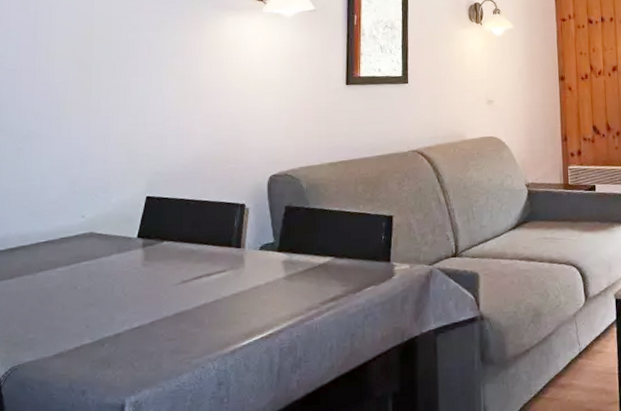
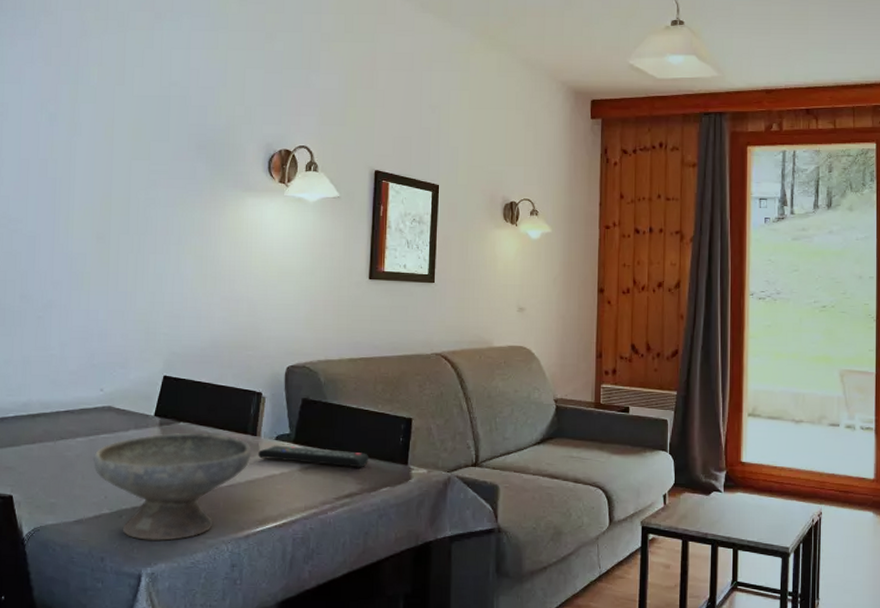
bowl: none [75,250,236,367] -> present [94,433,252,541]
remote control: none [242,254,353,271] -> present [257,445,369,468]

